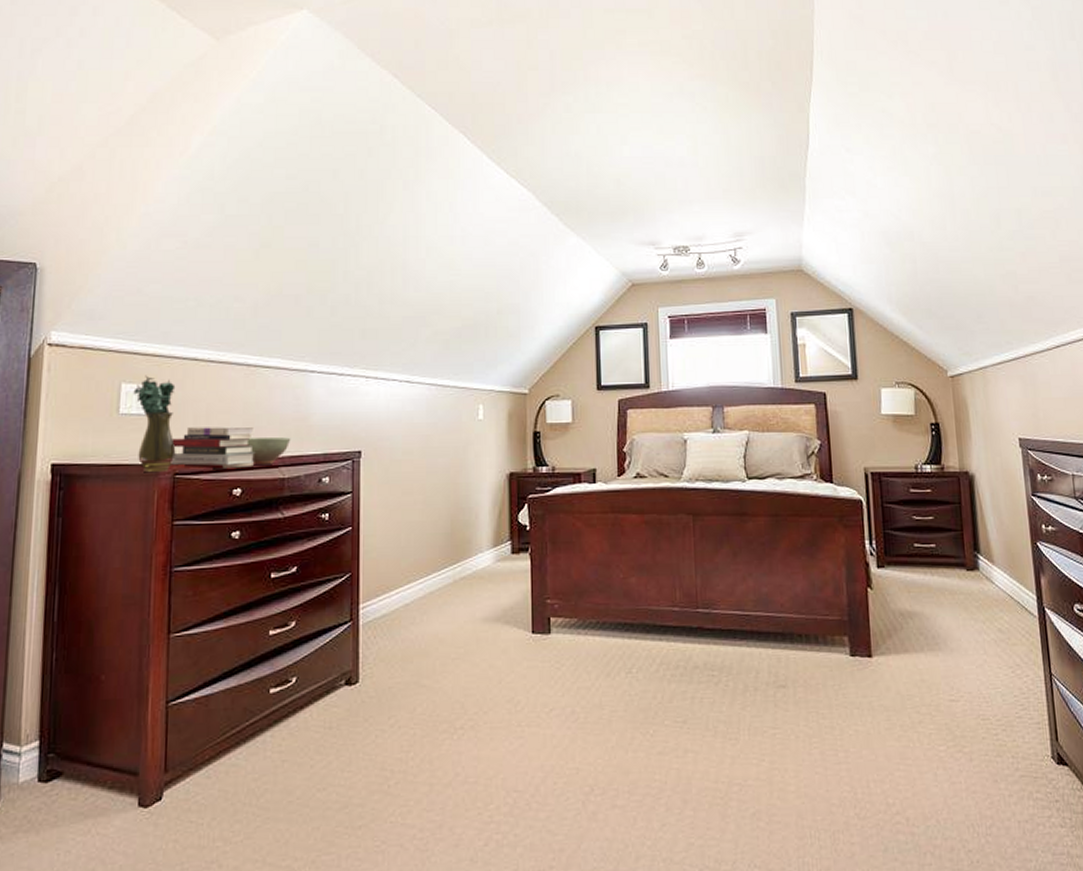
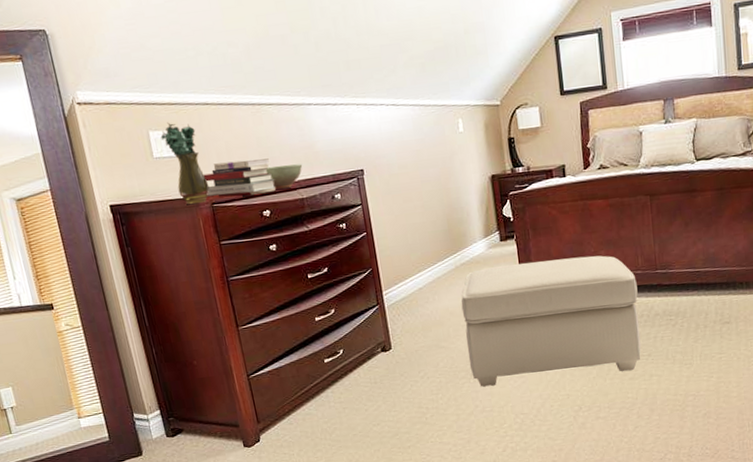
ottoman: none [454,582,675,747] -> present [461,255,642,387]

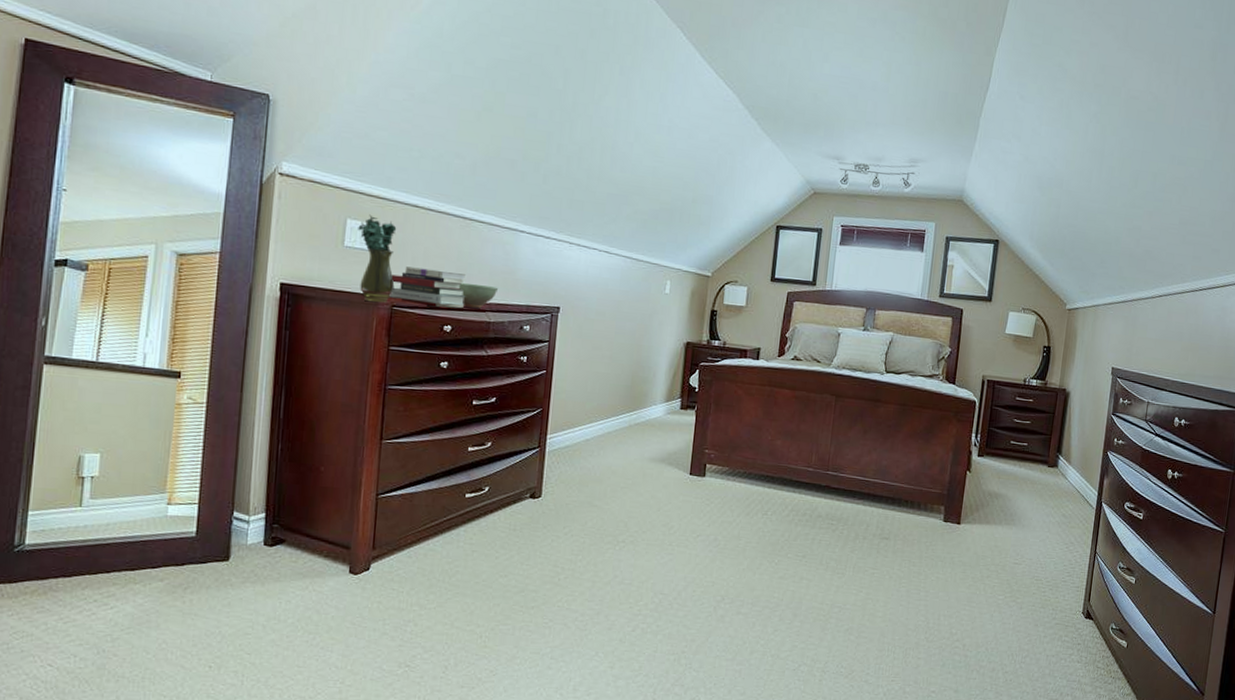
ottoman: present [461,255,642,387] -> none [619,432,807,570]

